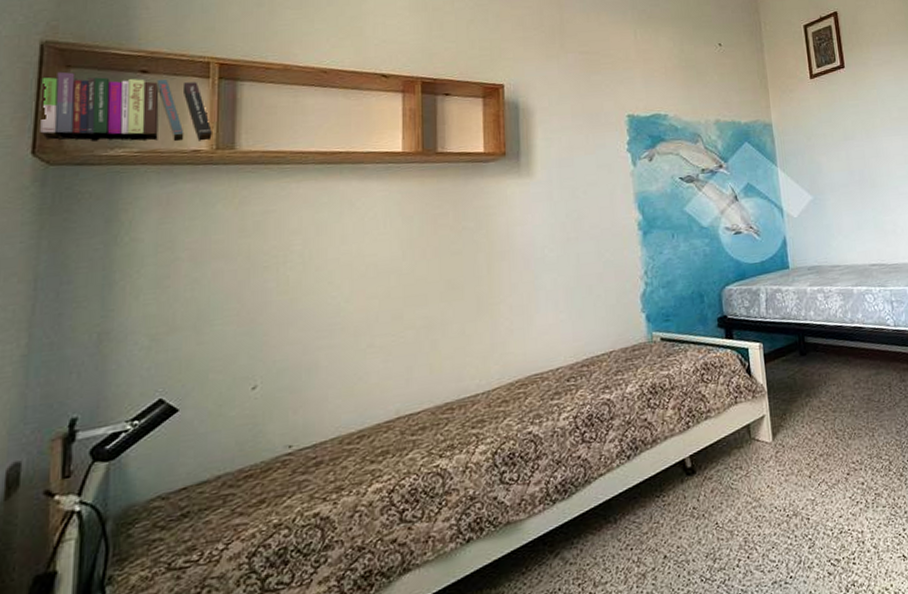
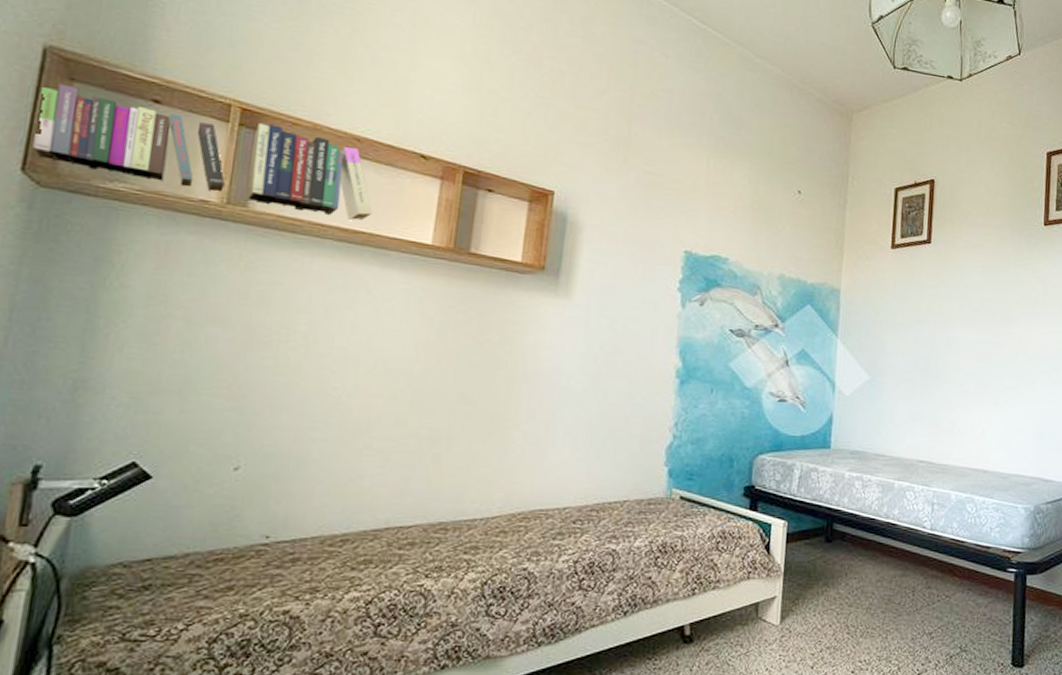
books: none [232,72,345,145] -> present [247,123,372,221]

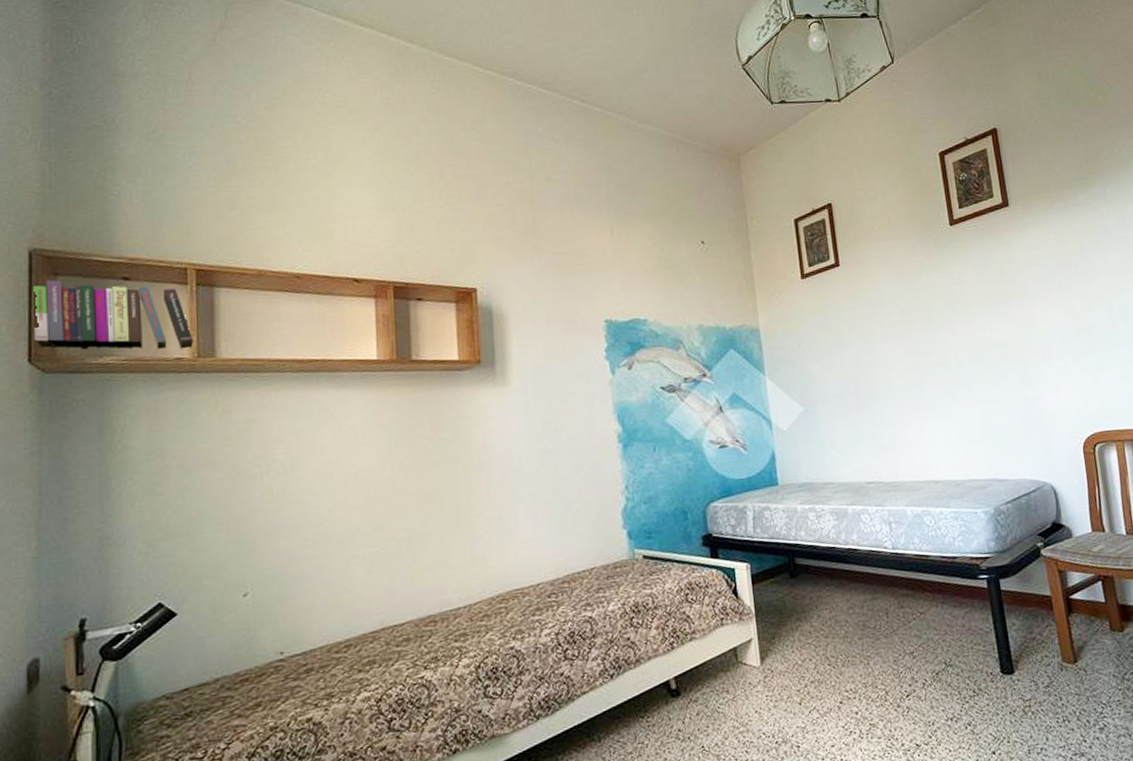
books: present [247,123,372,221] -> none [209,278,321,352]

